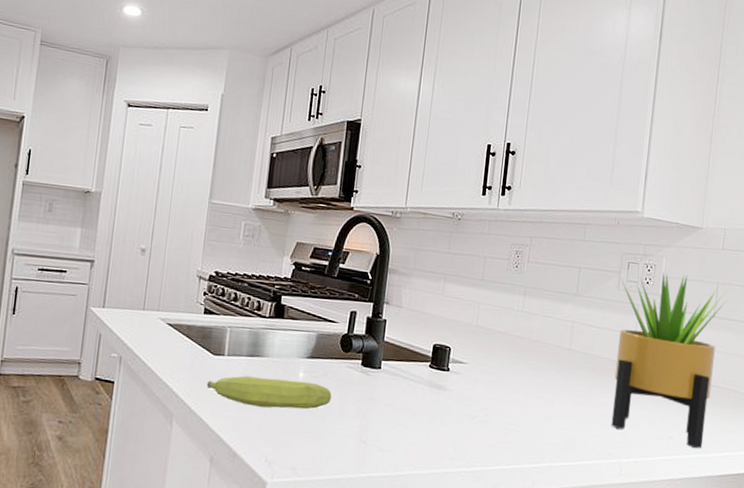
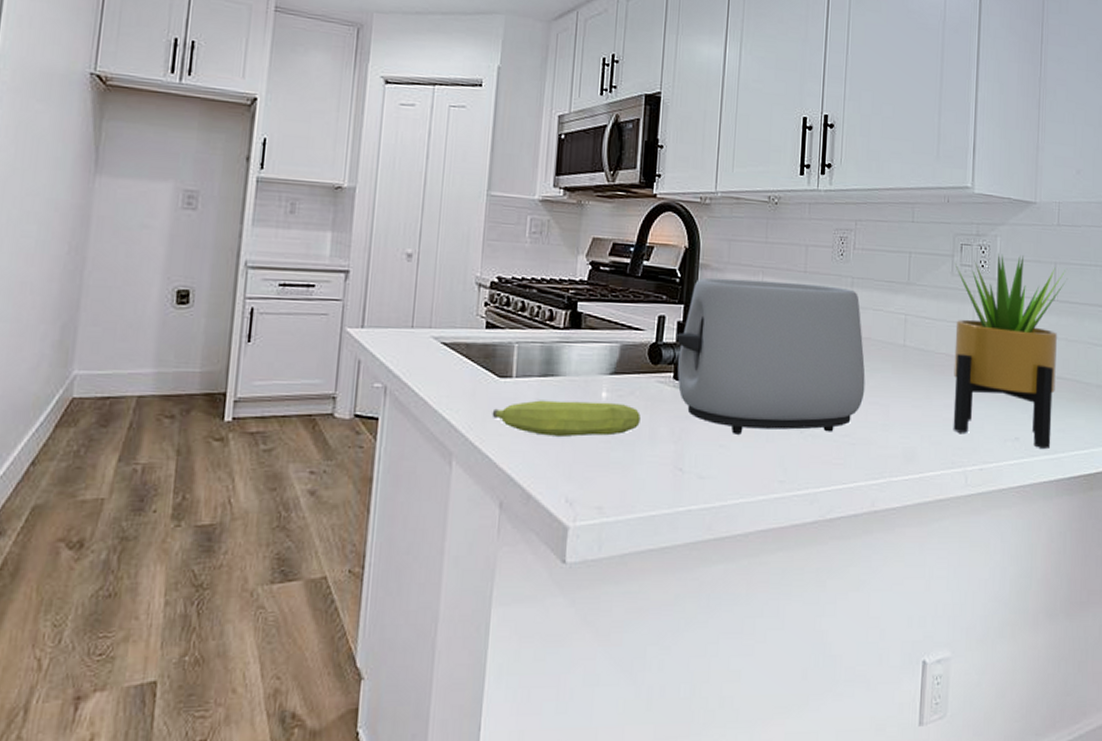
toaster: none [365,281,533,420] -> present [675,277,866,434]

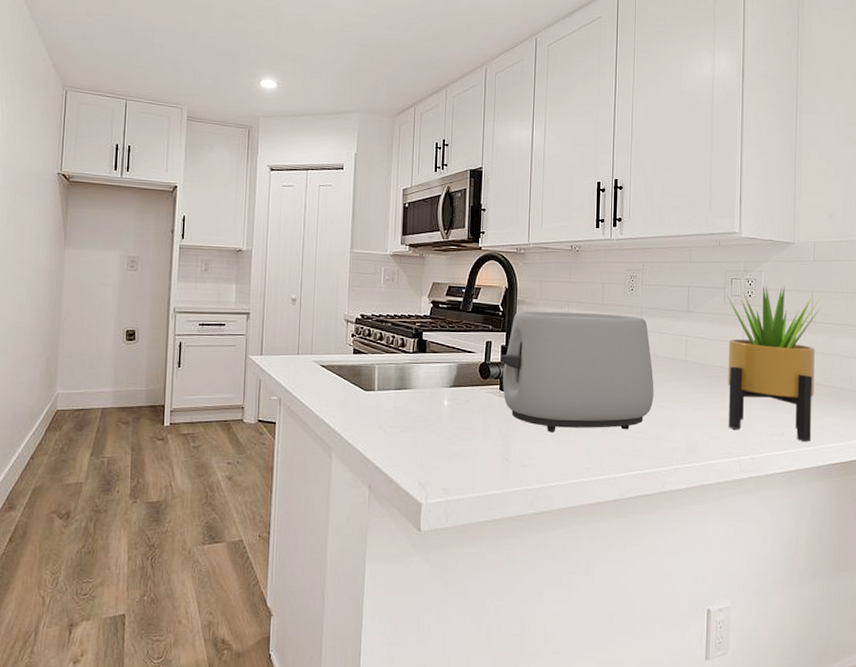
fruit: present [492,400,641,438] -> none [360,407,475,436]

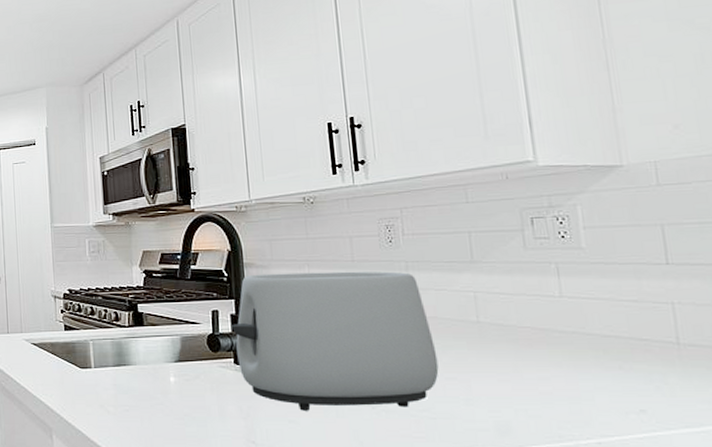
potted plant: present [727,285,821,441] -> none [527,221,693,421]

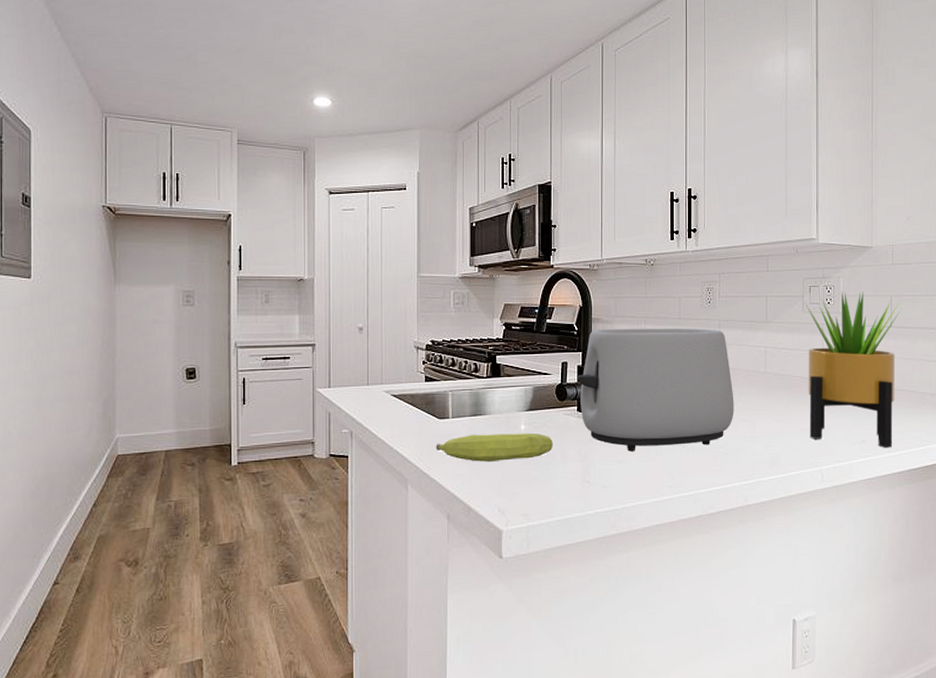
fruit: none [79,385,209,416] -> present [435,433,553,463]
potted plant: none [527,221,693,421] -> present [805,291,900,448]

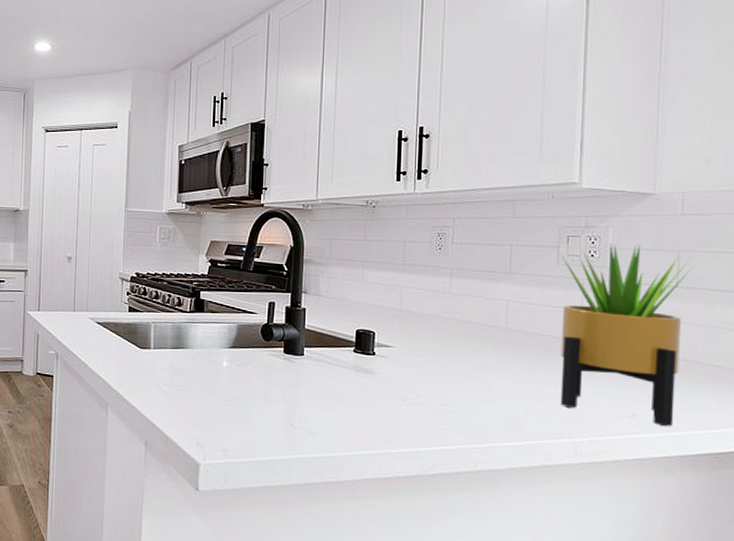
fruit: present [435,433,553,463] -> none [136,366,256,396]
toaster: present [577,328,734,452] -> none [284,270,466,401]

